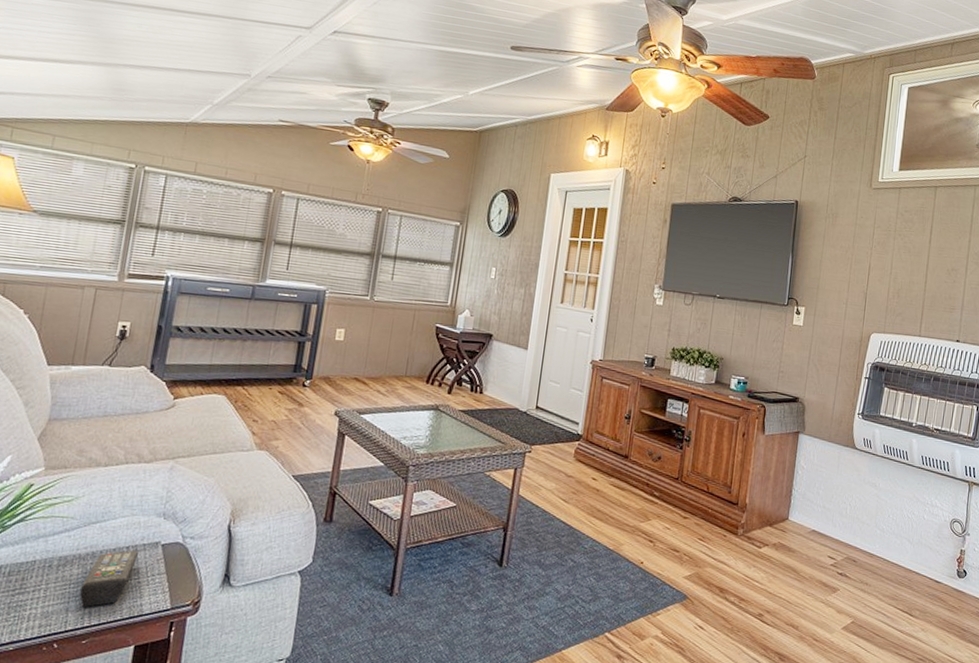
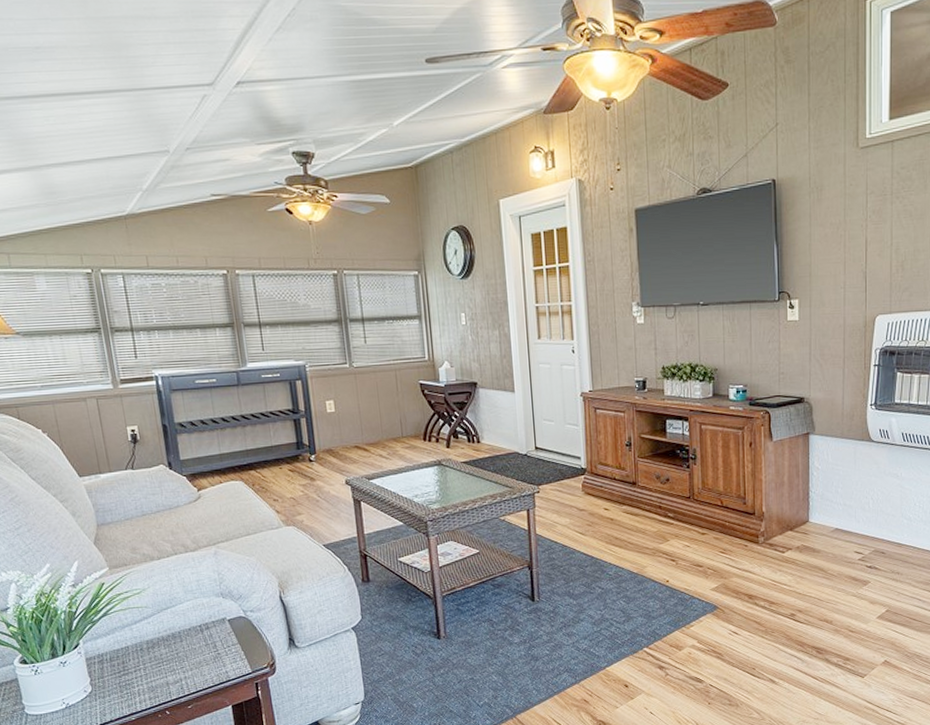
remote control: present [80,551,138,607] -> none [172,628,211,679]

